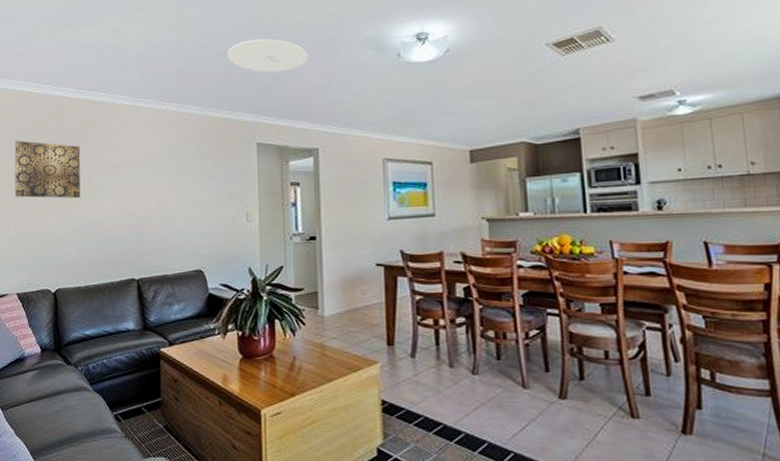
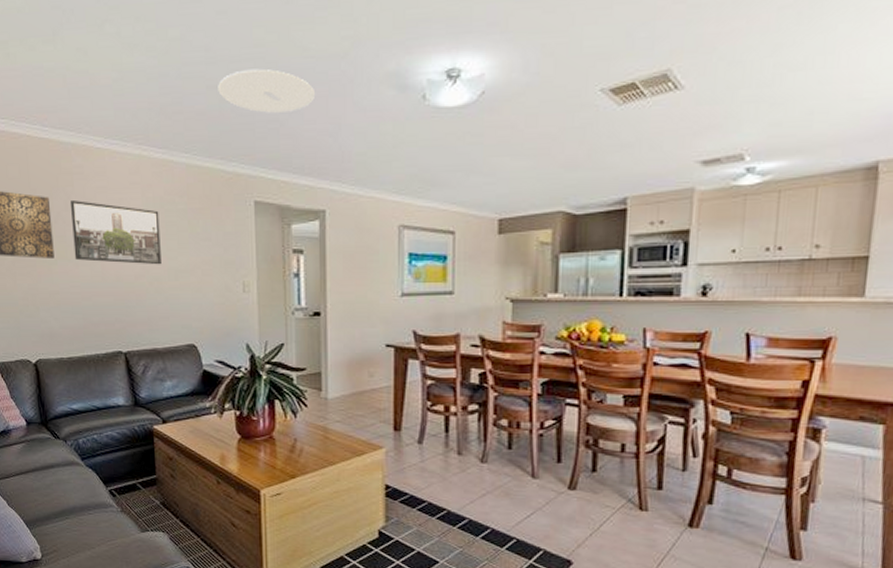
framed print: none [97,148,174,200] -> present [69,200,161,265]

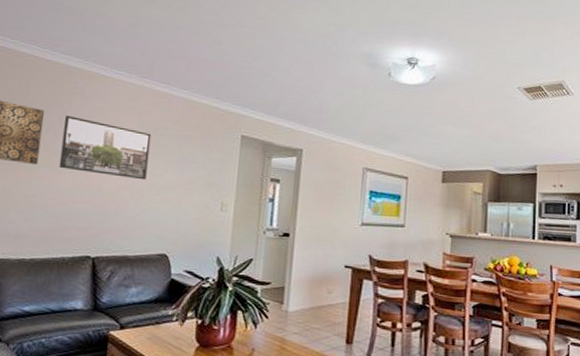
ceiling light: present [218,68,315,113] -> none [222,34,303,71]

